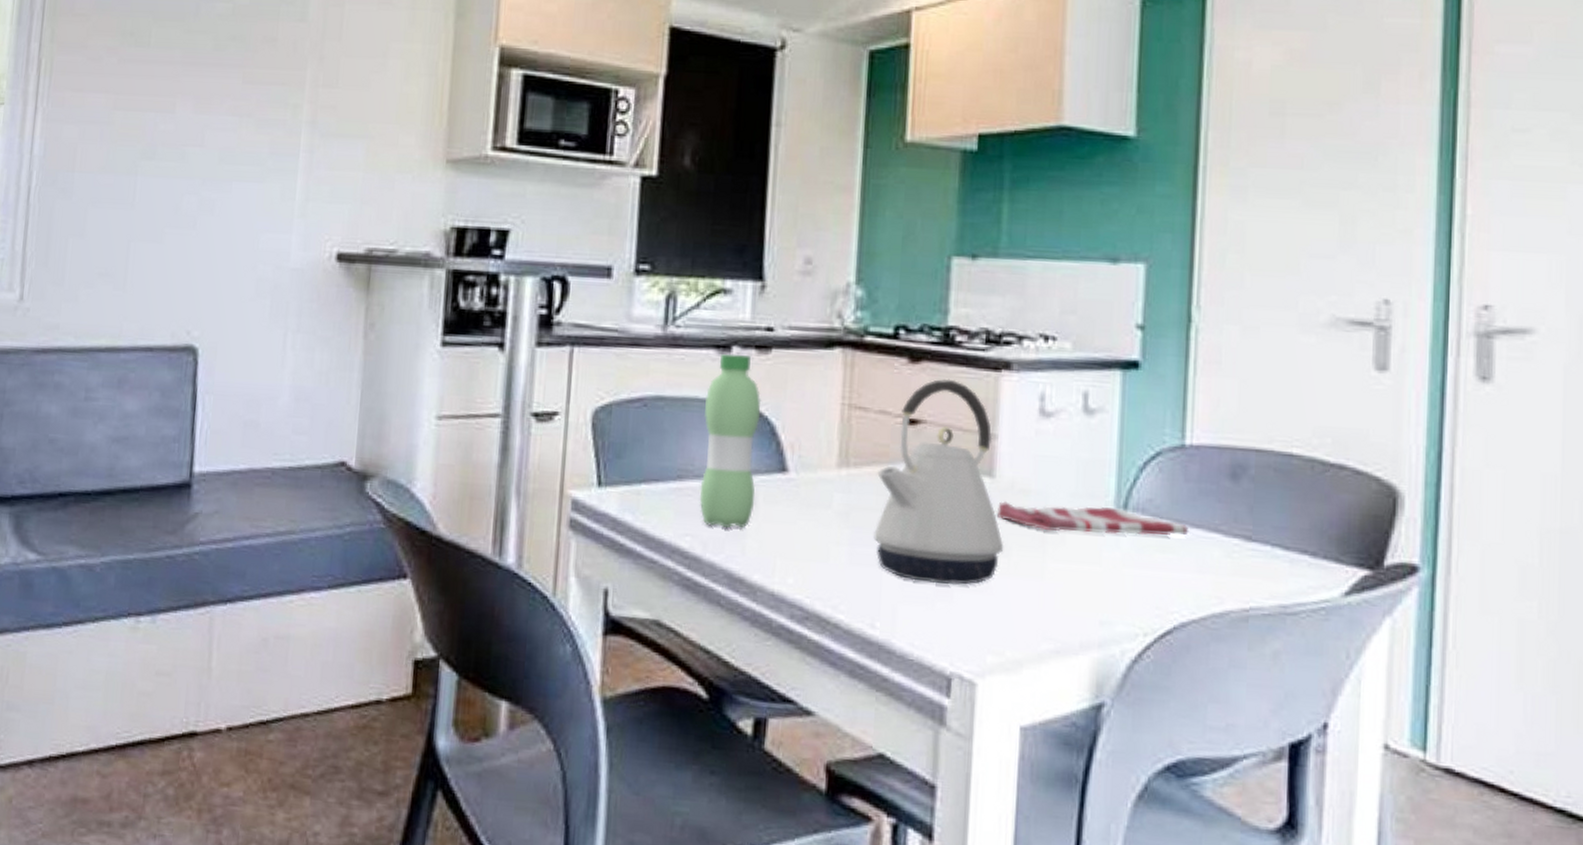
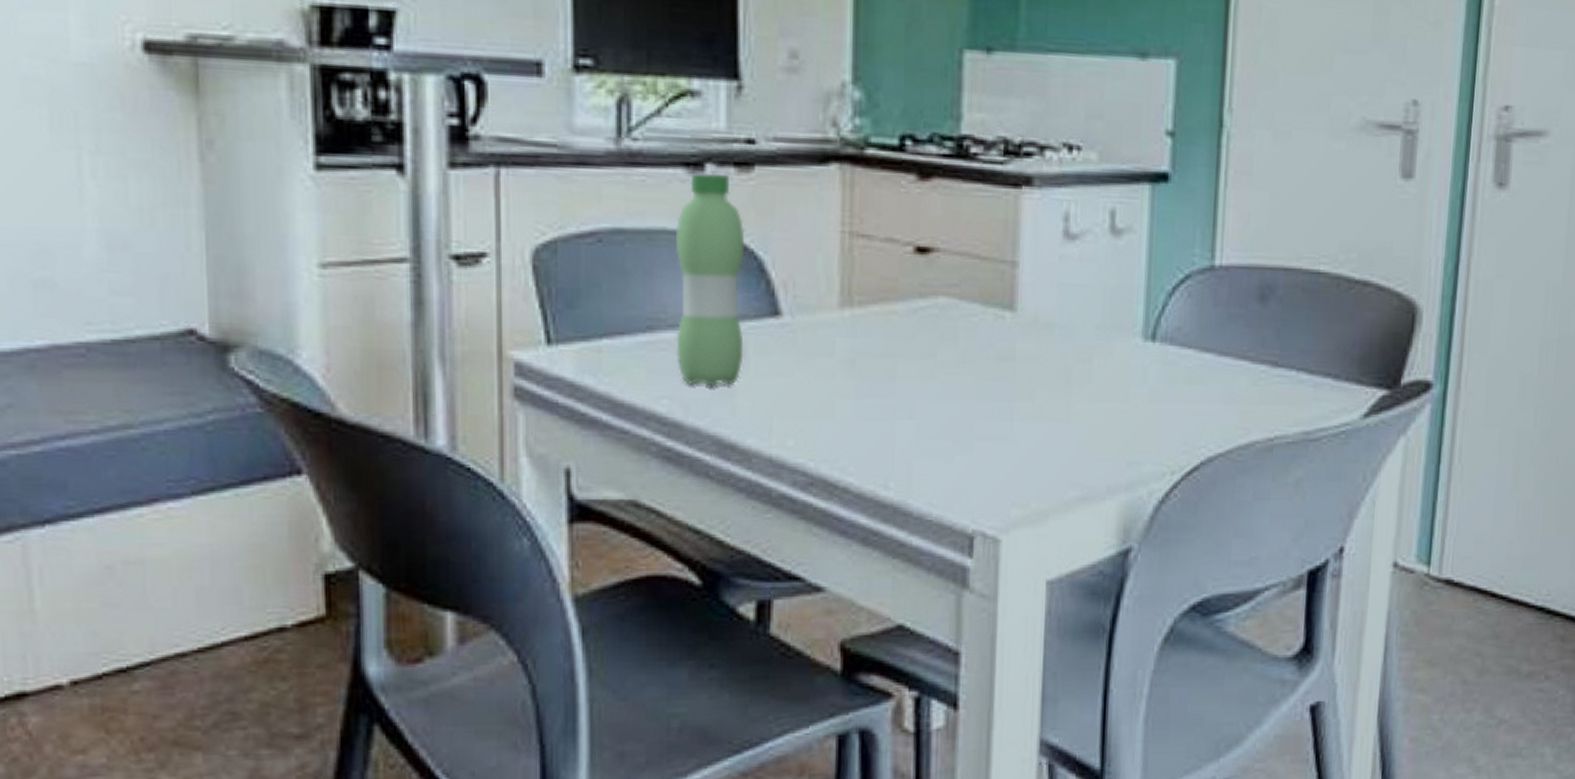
kettle: present [873,379,1004,585] -> none [884,198,1027,435]
dish towel: present [996,501,1189,536] -> none [1018,338,1218,369]

